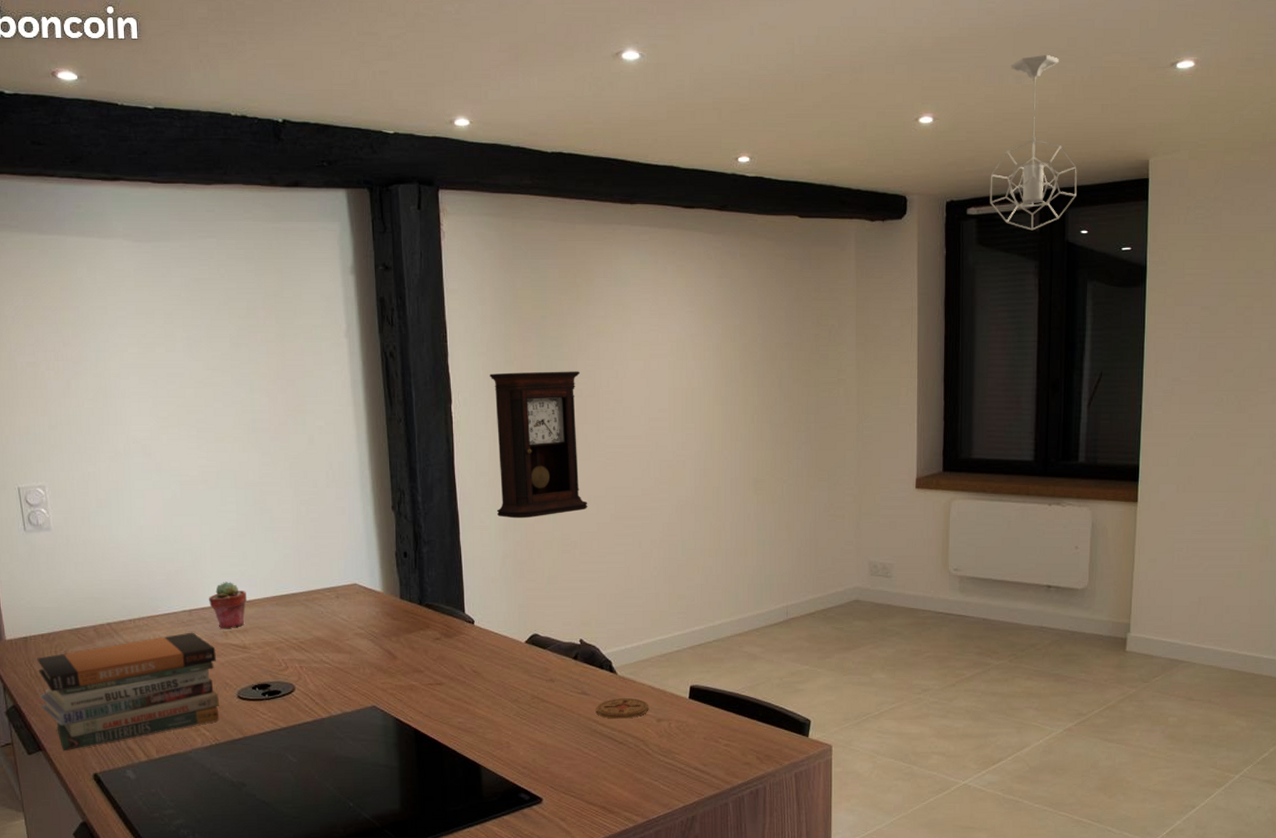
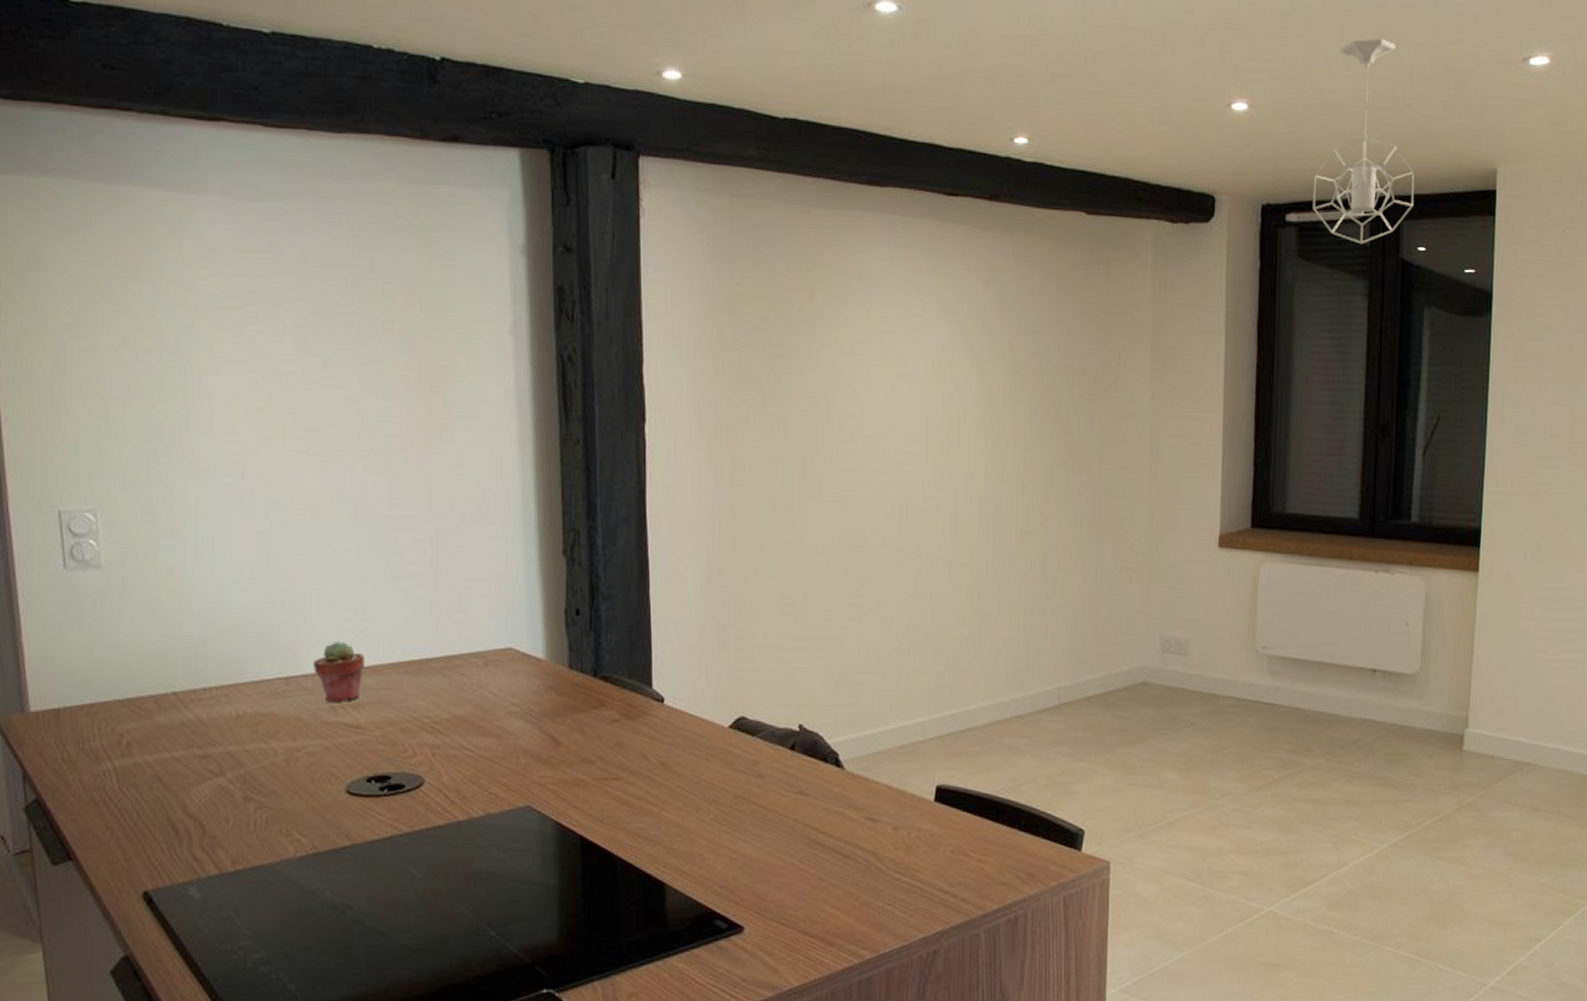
book stack: present [37,632,220,752] -> none [72,706,321,862]
pendulum clock: present [489,371,588,519] -> none [695,387,815,571]
coaster: present [596,698,649,719] -> none [816,800,884,826]

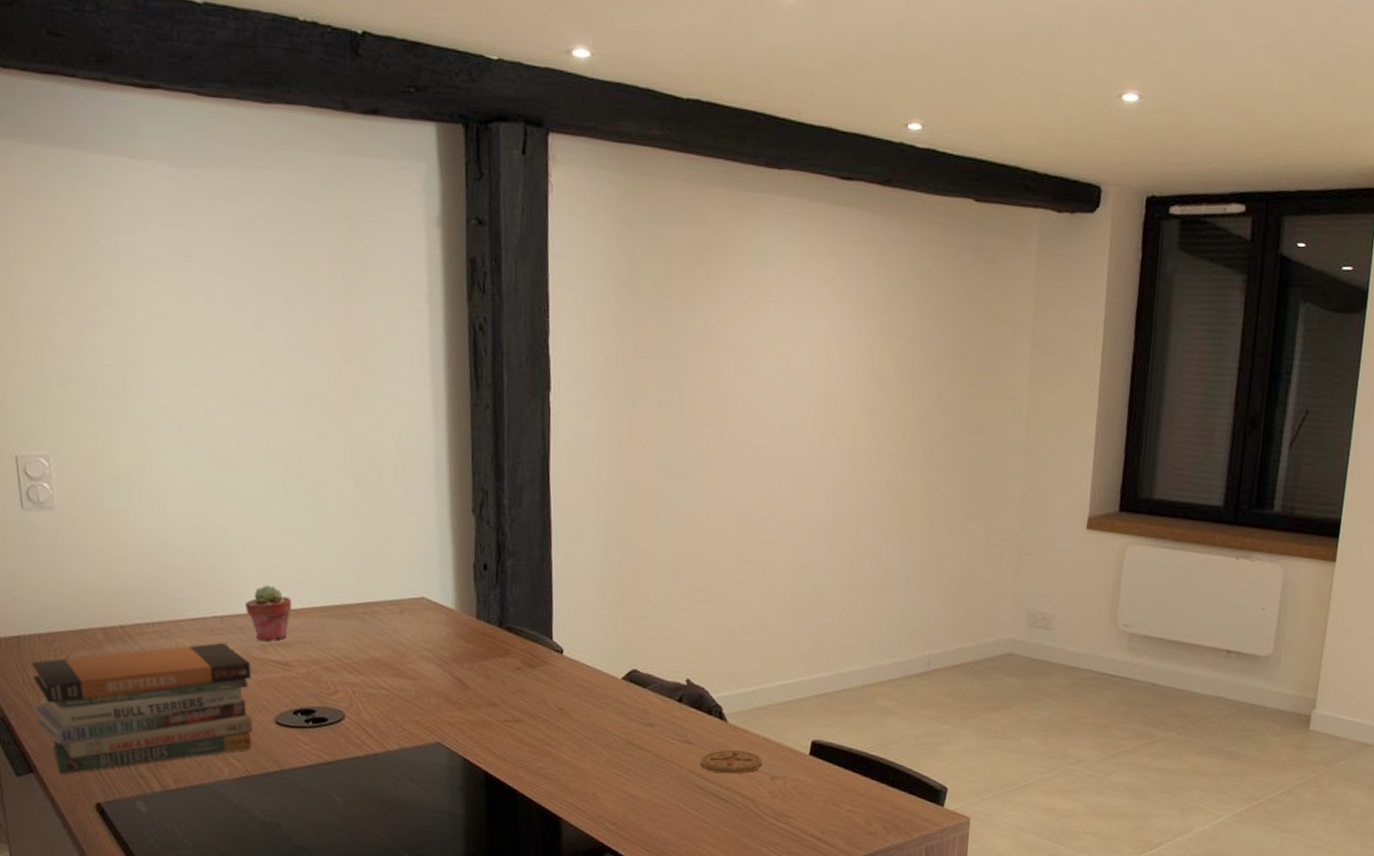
book stack: none [72,706,321,862] -> present [31,642,252,775]
coaster: none [816,800,884,826] -> present [700,750,763,774]
pendant light: present [1312,38,1415,244] -> none [1196,31,1300,239]

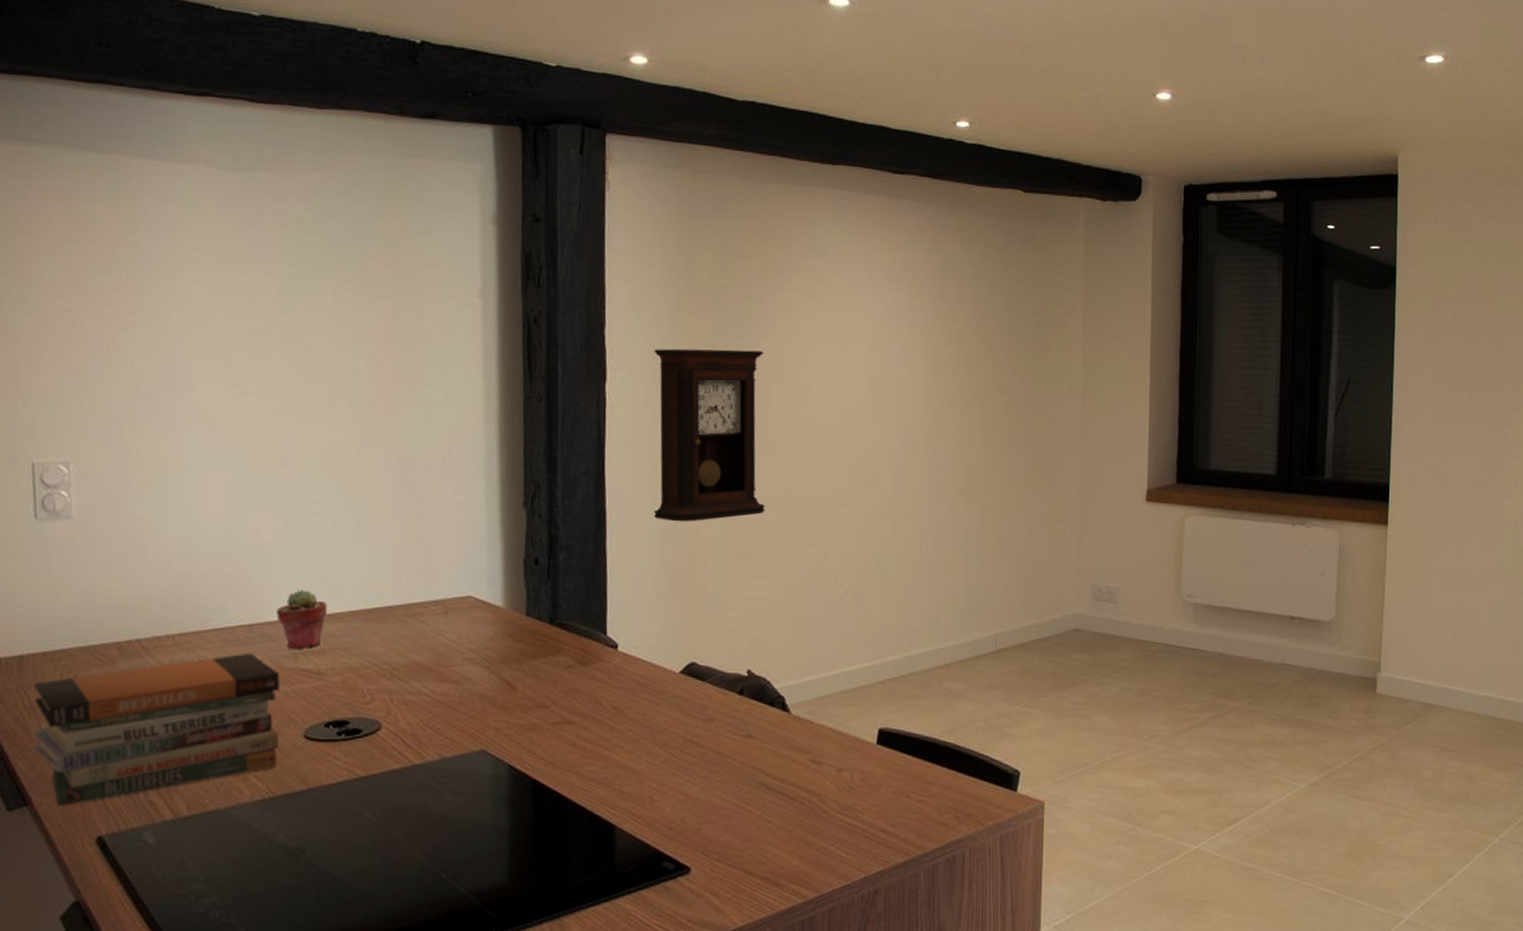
pendulum clock: none [596,359,706,534] -> present [653,348,765,522]
coaster: present [700,750,763,774] -> none [762,743,828,768]

